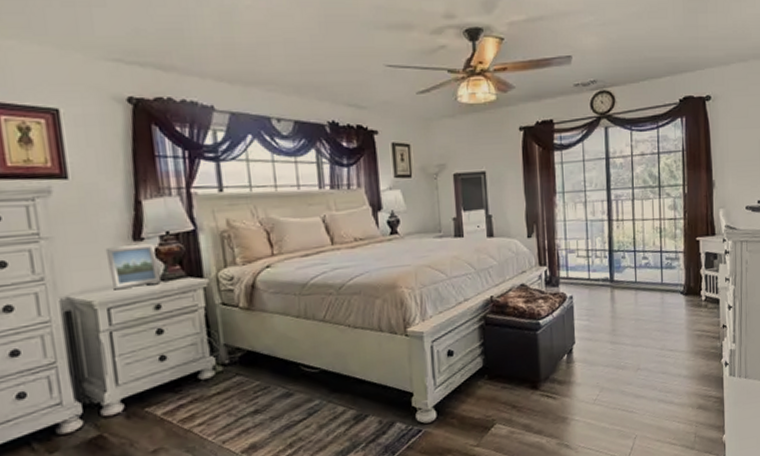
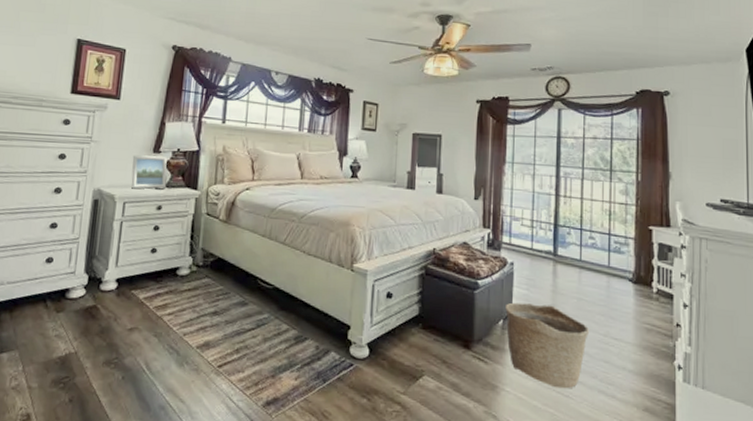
basket: none [568,330,648,407] -> present [505,302,590,389]

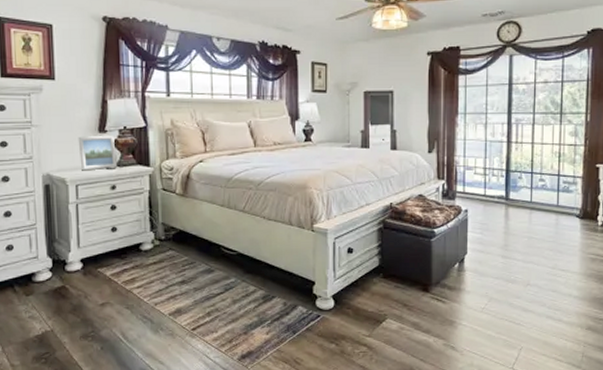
basket: present [505,302,590,389] -> none [461,245,539,318]

